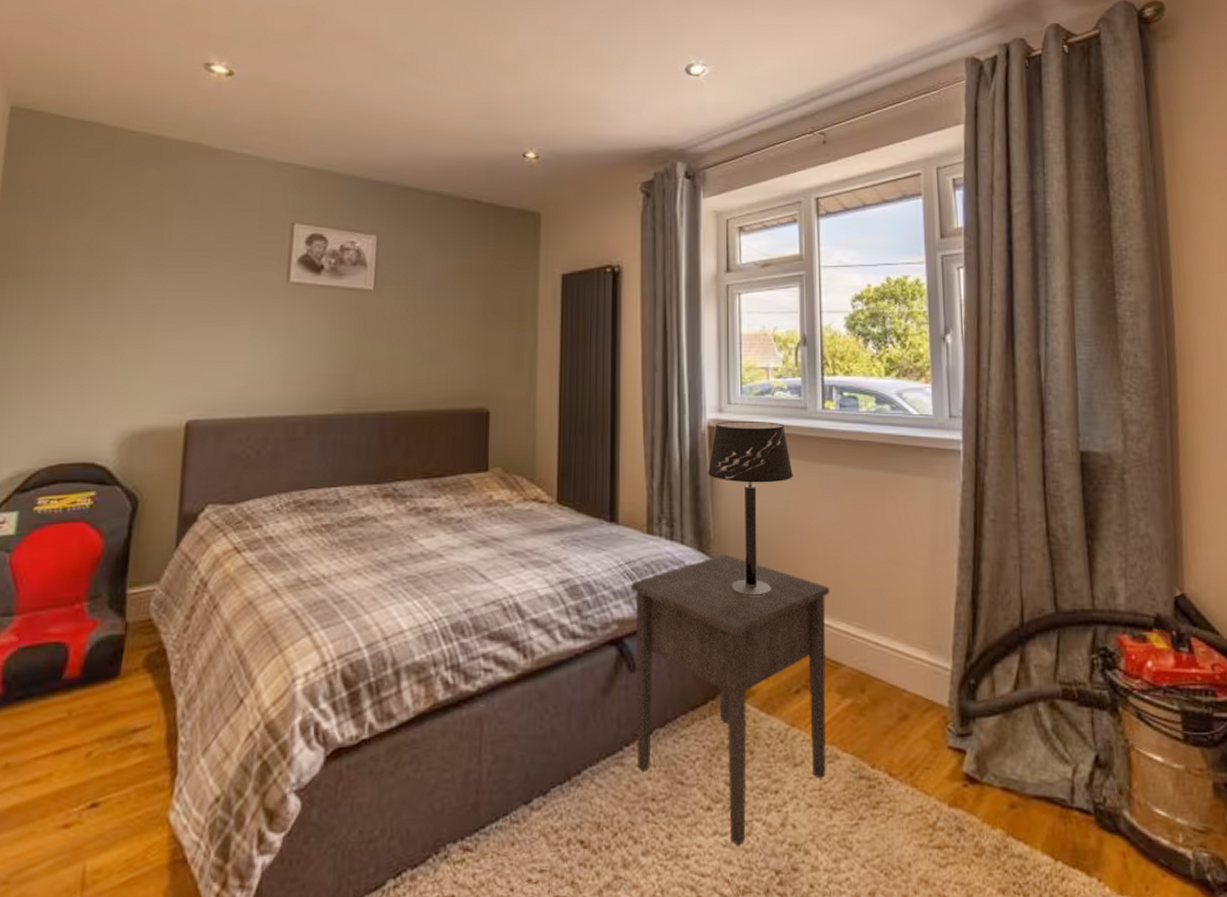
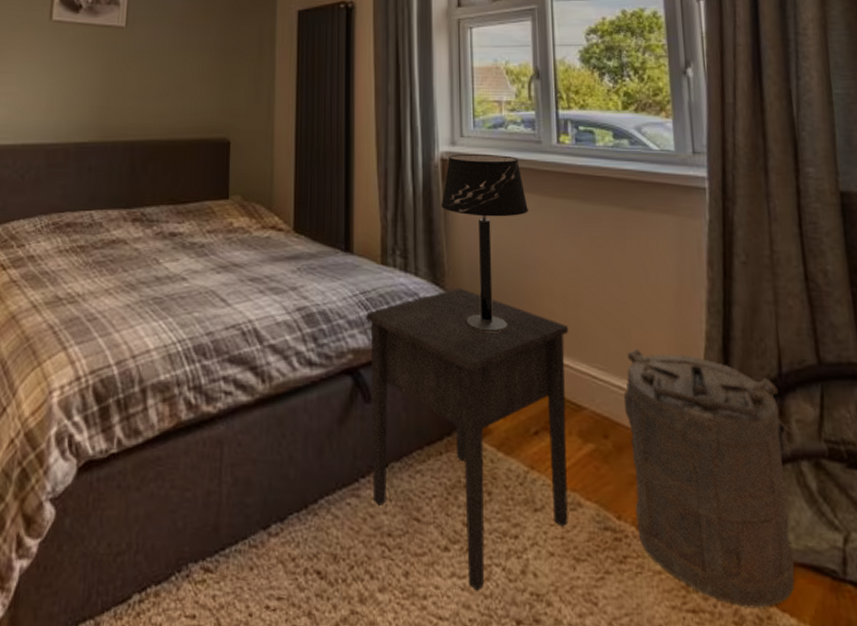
laundry hamper: none [879,606,1036,839] -> present [623,348,797,608]

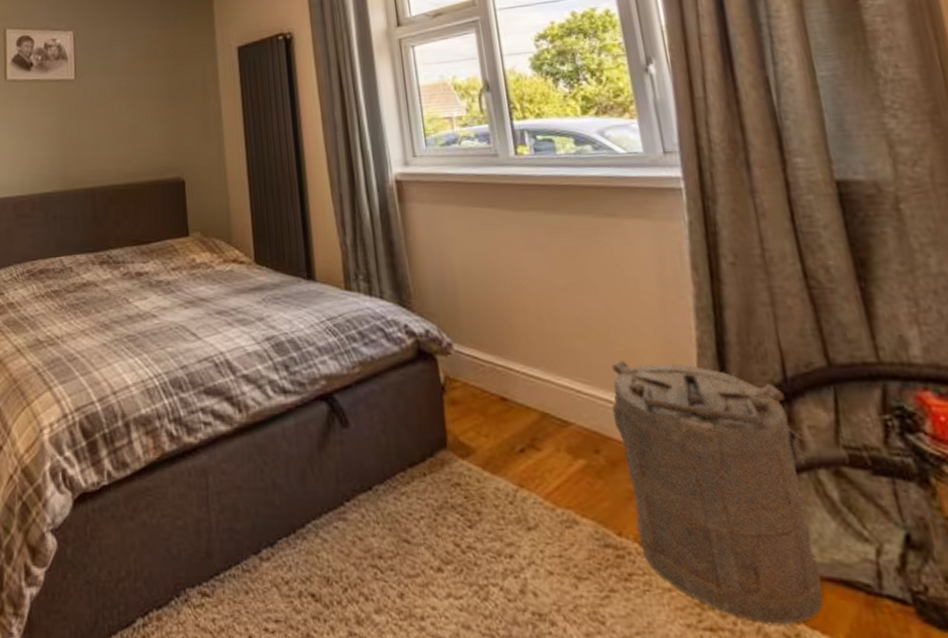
nightstand: present [366,288,568,591] -> none [335,308,565,611]
table lamp: present [441,154,528,332] -> none [400,172,491,350]

